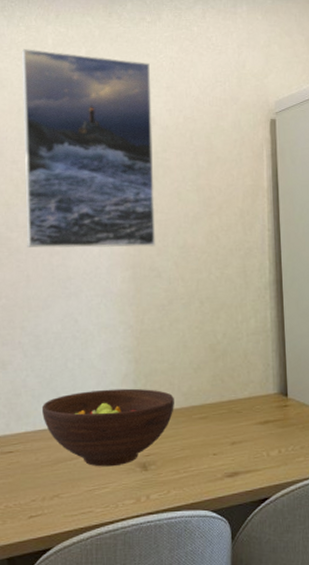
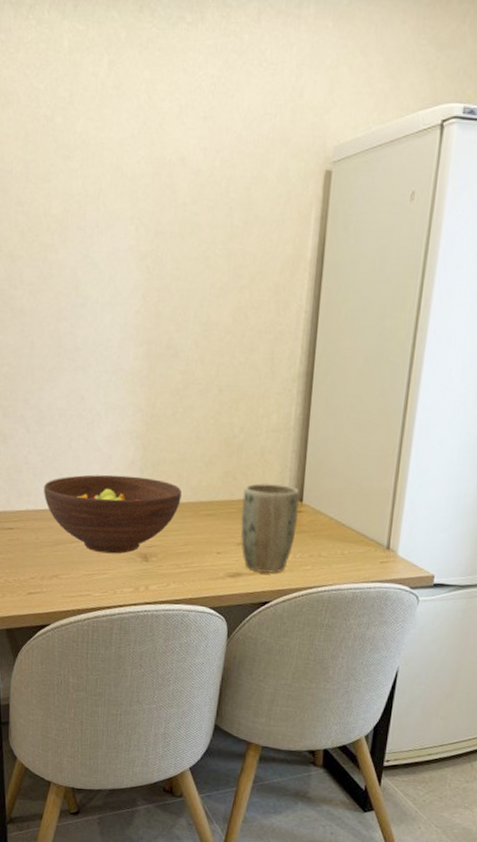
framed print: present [21,49,156,248] -> none [30,52,185,320]
plant pot: none [232,381,286,470] -> present [240,482,300,574]

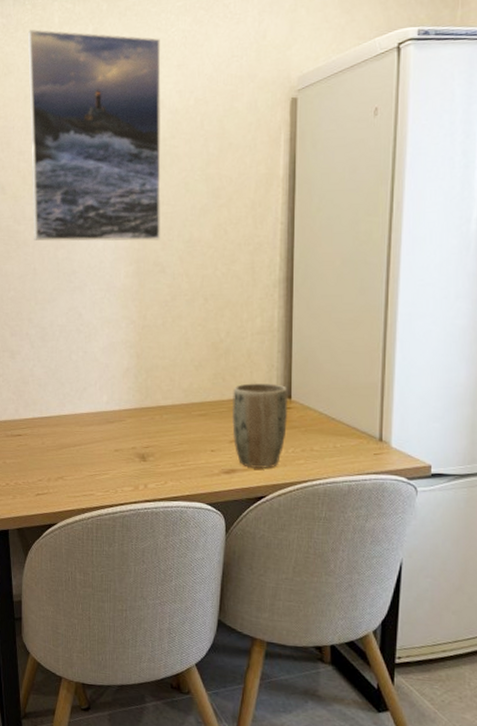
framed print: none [30,52,185,320] -> present [27,29,162,242]
fruit bowl: present [43,474,182,554] -> none [47,382,174,455]

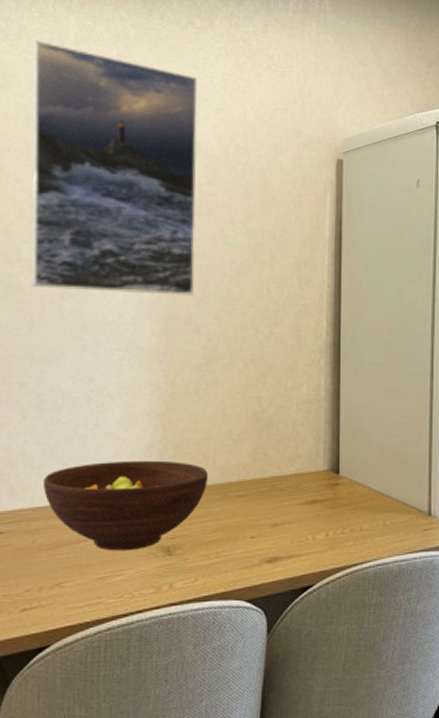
fruit bowl: none [47,382,174,455] -> present [42,460,208,551]
plant pot: present [232,382,288,469] -> none [275,456,336,555]

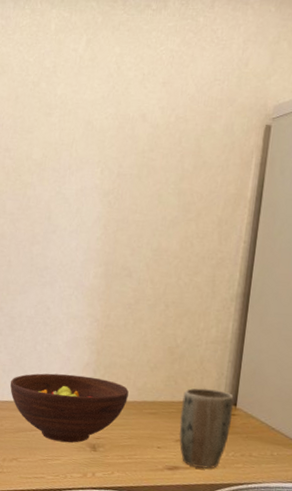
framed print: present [31,41,198,296] -> none [11,34,149,246]
plant pot: none [275,456,336,555] -> present [179,387,234,469]

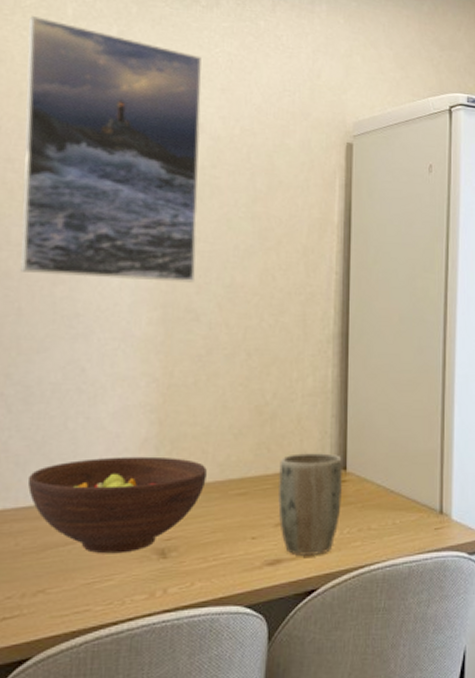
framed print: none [11,34,149,246] -> present [20,16,202,283]

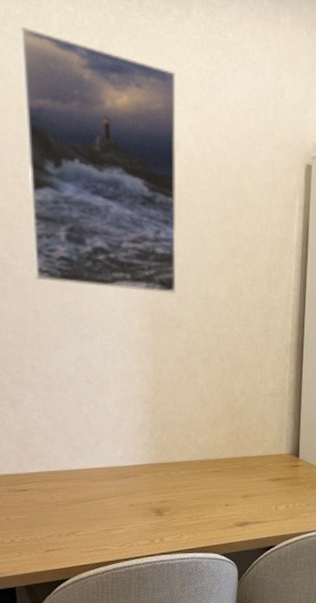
fruit bowl: present [27,456,207,554] -> none [55,436,190,510]
plant pot: present [278,452,343,557] -> none [245,441,296,522]

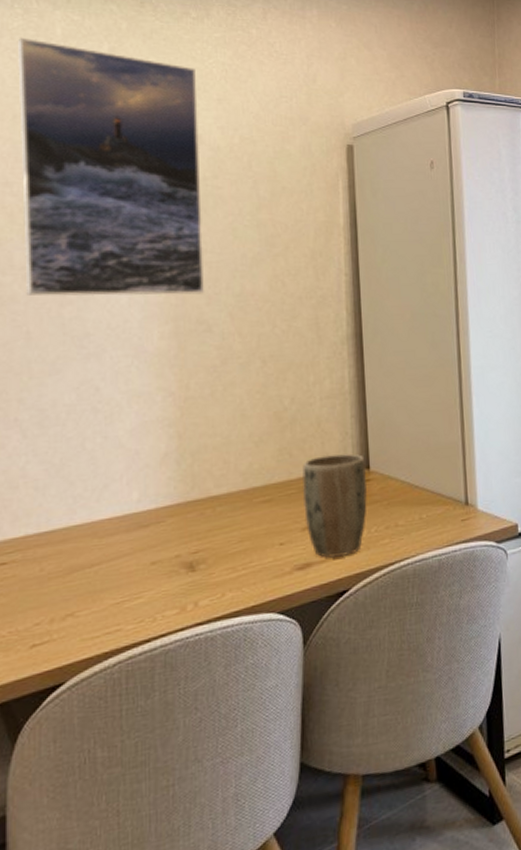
plant pot: none [245,441,296,522] -> present [302,453,368,559]

